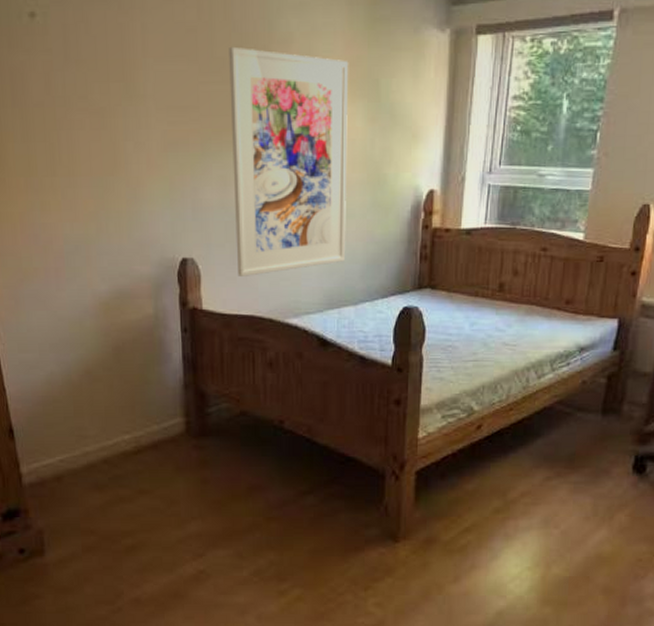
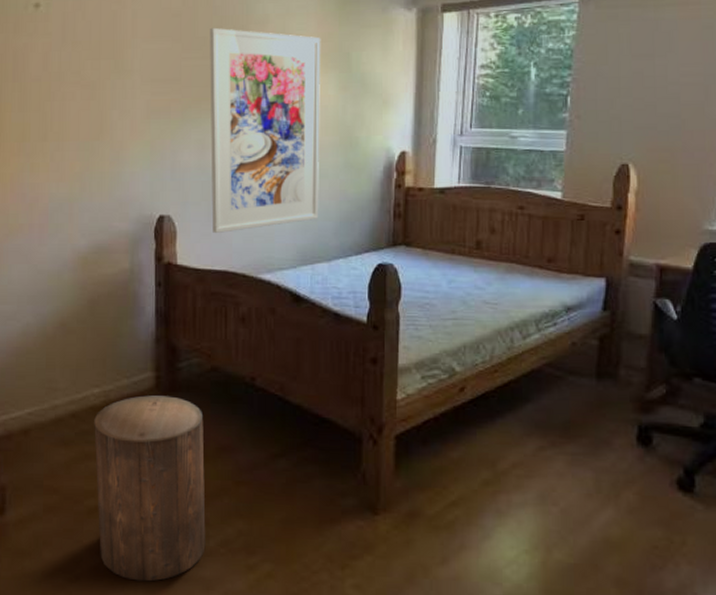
stool: none [126,440,240,609] -> present [94,395,206,582]

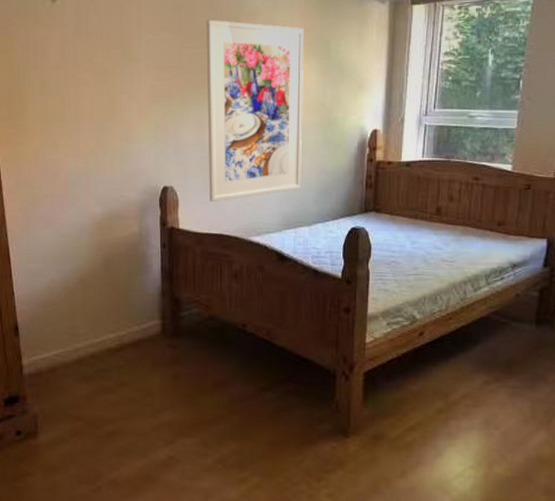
stool: present [94,395,206,582] -> none [110,340,205,492]

